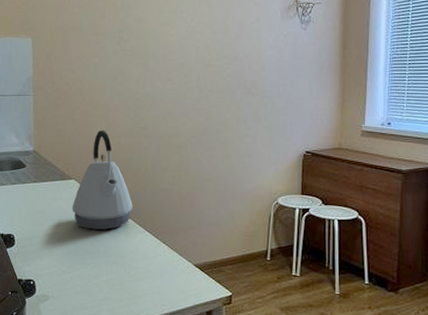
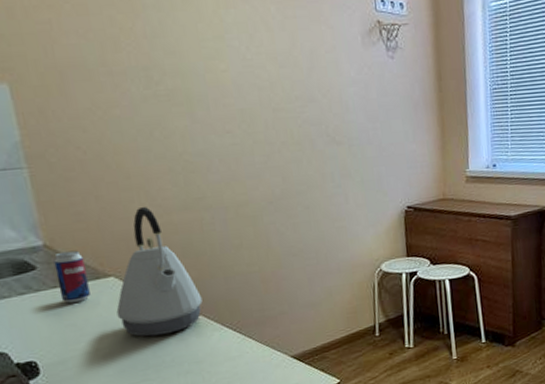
beverage can: none [37,157,57,196] -> present [53,250,91,304]

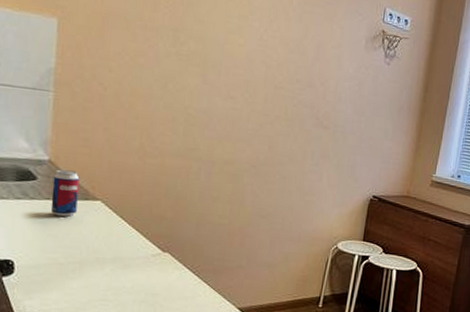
kettle: present [116,207,203,337] -> none [94,146,172,263]

